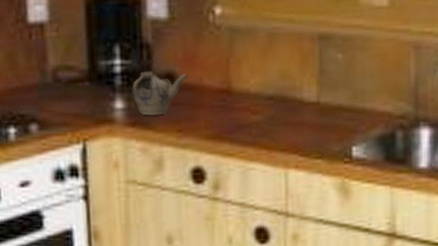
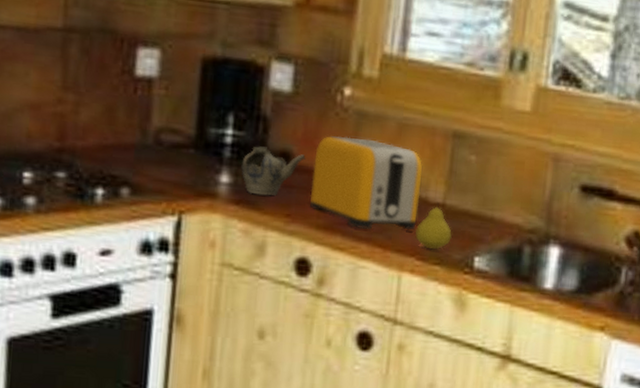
toaster: none [196,51,296,134] -> present [310,136,422,230]
fruit: none [295,100,329,145] -> present [415,201,452,250]

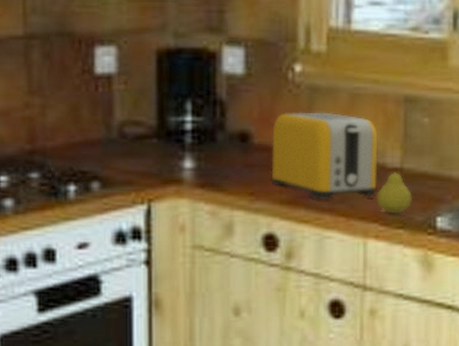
teapot: present [241,146,306,196] -> none [203,130,264,177]

